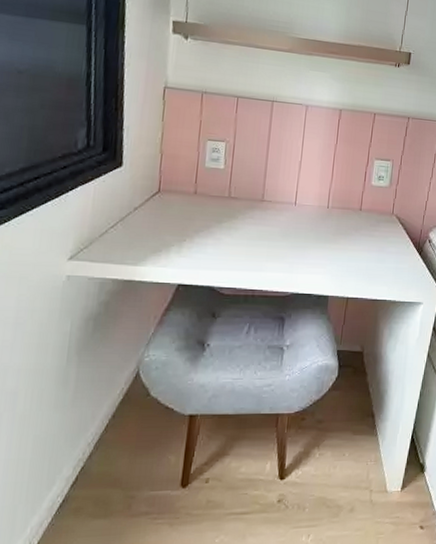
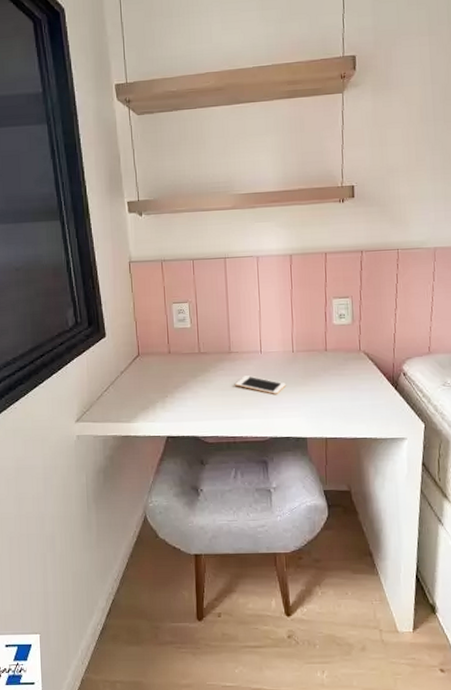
cell phone: none [263,227,316,249] -> present [235,376,286,394]

